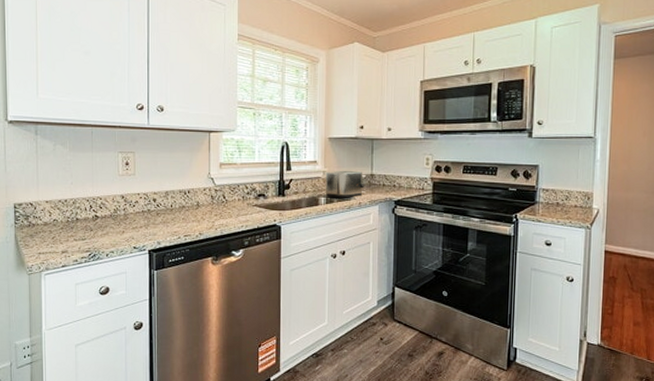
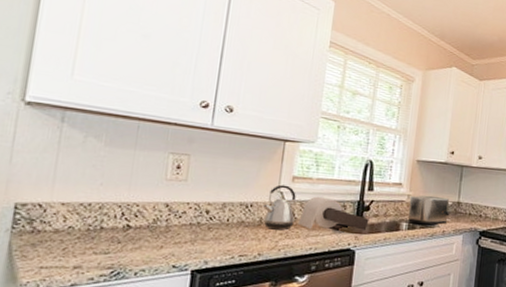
kettle: none [198,171,227,212] -> present [262,184,296,230]
paper towel holder: none [228,179,290,210] -> present [297,196,369,230]

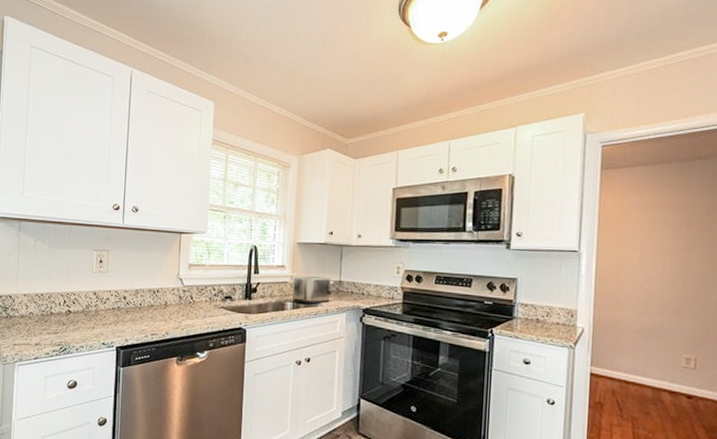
kettle: present [262,184,296,230] -> none [166,272,194,312]
paper towel holder: present [297,196,369,230] -> none [195,281,257,311]

